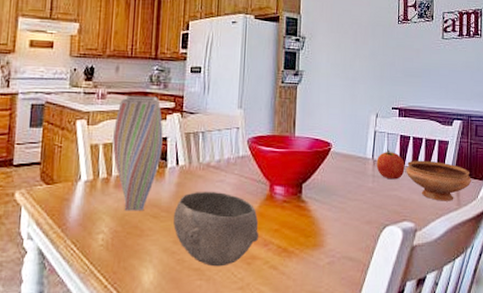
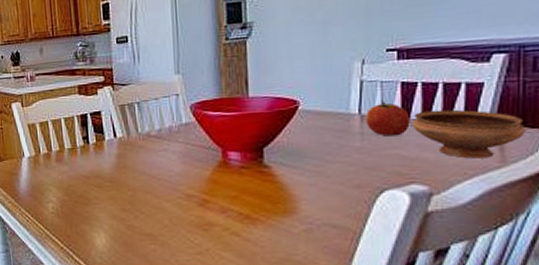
vase: present [112,95,163,211] -> none [47,72,98,182]
bowl: present [173,191,259,267] -> none [118,160,215,233]

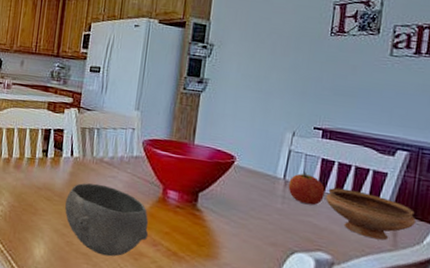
bowl: none [118,160,215,233] -> present [65,183,149,257]

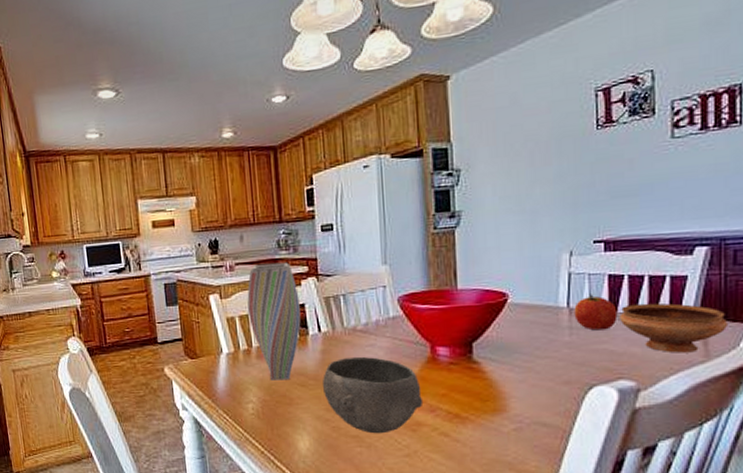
vase: none [14,87,61,192] -> present [247,262,301,381]

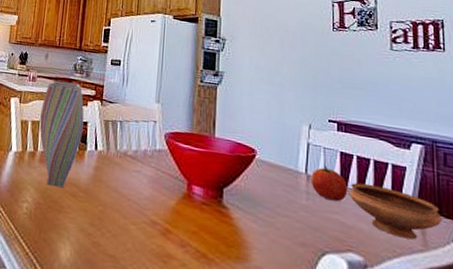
bowl: present [323,356,424,434] -> none [90,178,176,259]

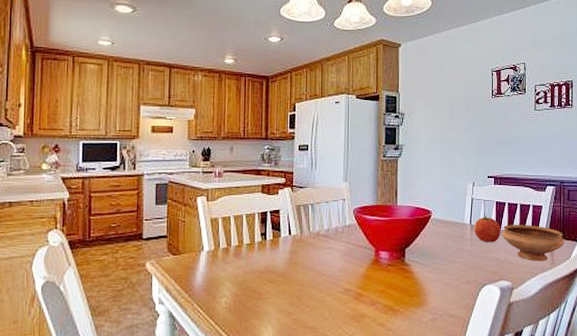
vase: present [39,80,84,188] -> none [231,173,276,277]

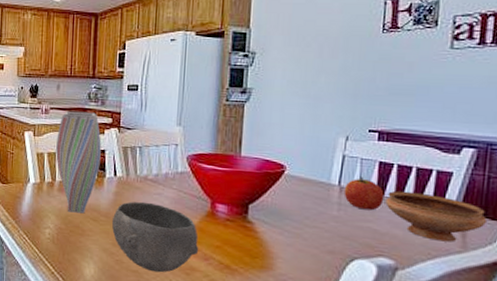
vase: none [231,173,276,277] -> present [56,111,101,214]
bowl: none [289,257,367,325] -> present [112,201,199,273]

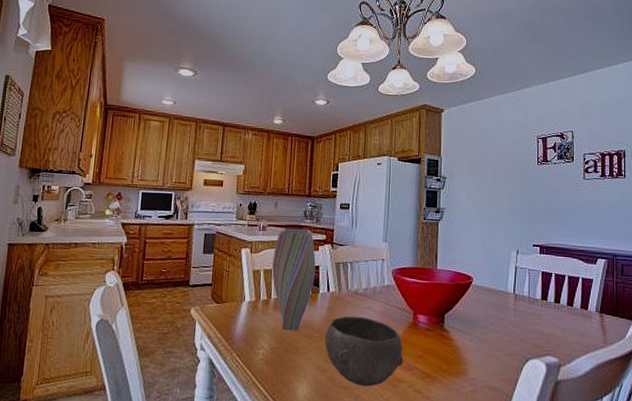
apple: present [344,176,385,211] -> none [518,285,547,315]
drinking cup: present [385,190,486,242] -> none [548,296,618,339]

